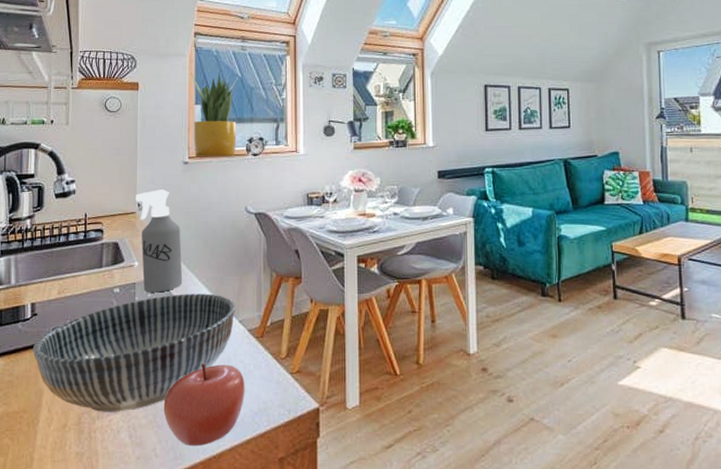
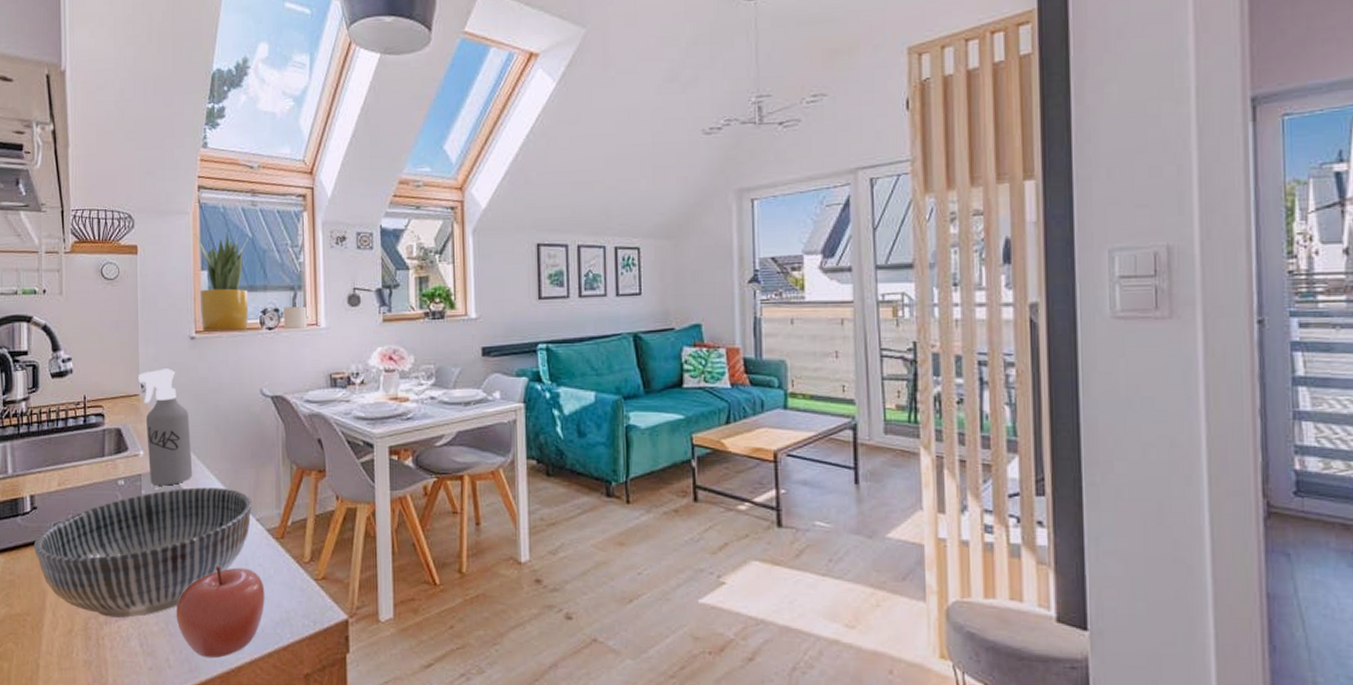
candle: none [267,132,288,156] -> present [283,302,307,330]

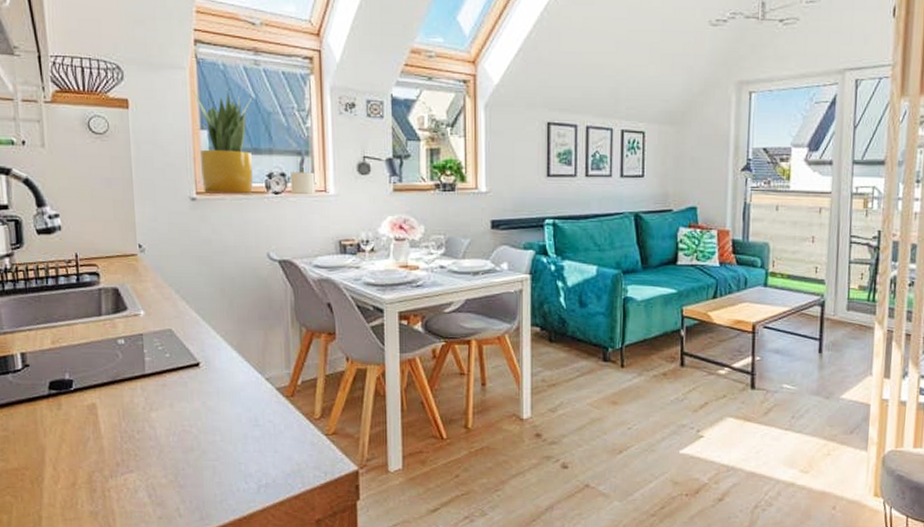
bowl: present [33,487,253,618] -> none [27,347,262,471]
spray bottle: present [138,369,193,486] -> none [135,229,198,346]
fruit: present [176,564,265,659] -> none [184,421,276,507]

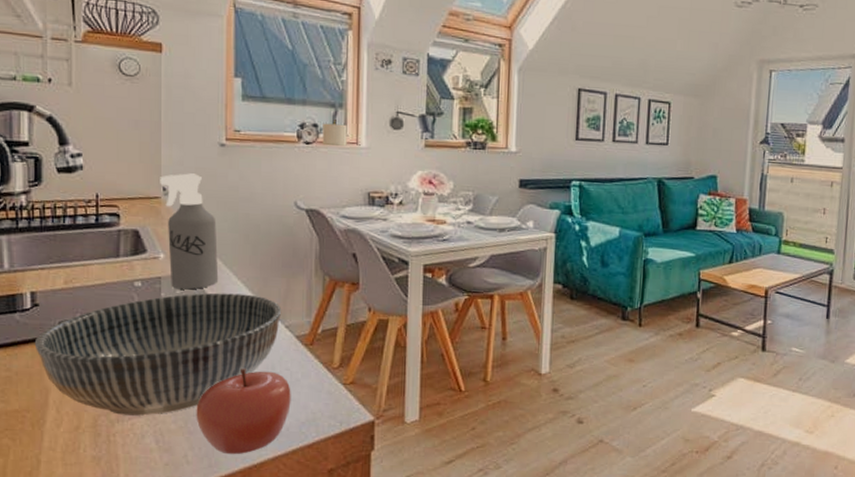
bowl: none [27,347,262,471] -> present [34,292,282,416]
spray bottle: none [135,229,198,346] -> present [160,173,219,290]
fruit: none [184,421,276,507] -> present [196,367,291,455]
planter: present [193,90,253,194] -> none [230,39,288,143]

